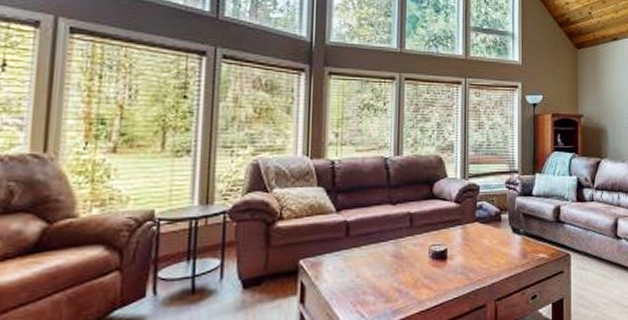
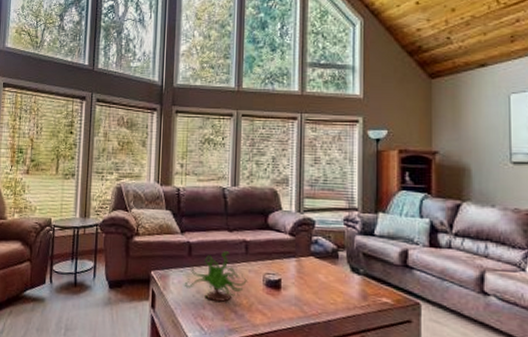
plant: none [342,227,412,283] -> present [185,251,247,302]

